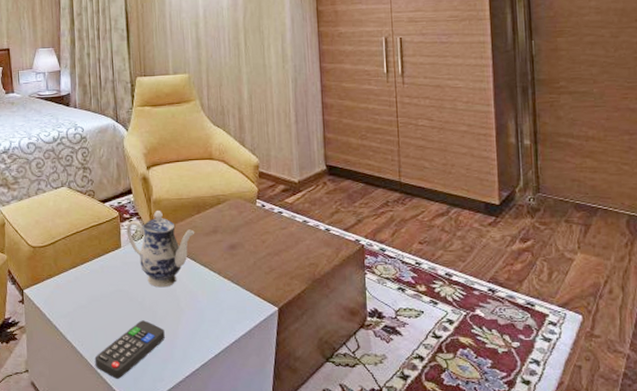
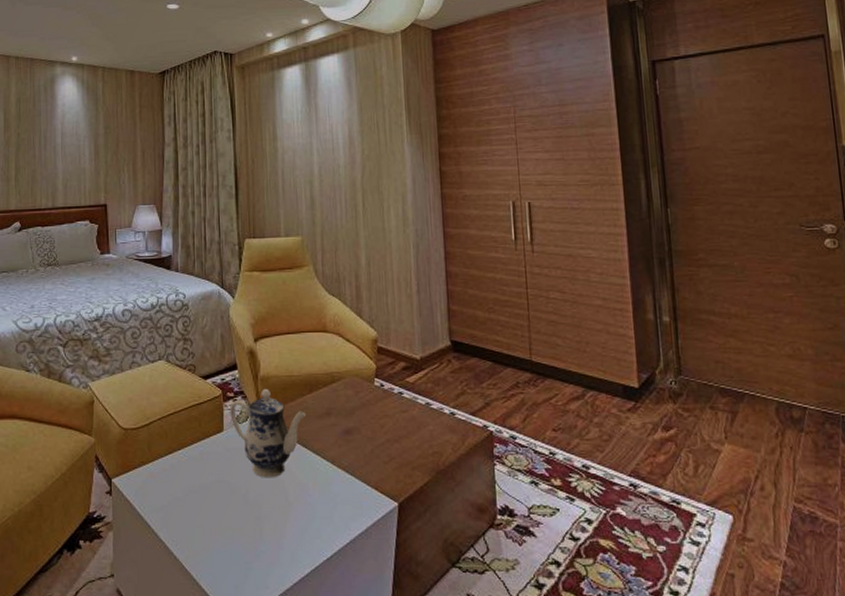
remote control: present [94,320,165,380] -> none [190,516,271,587]

